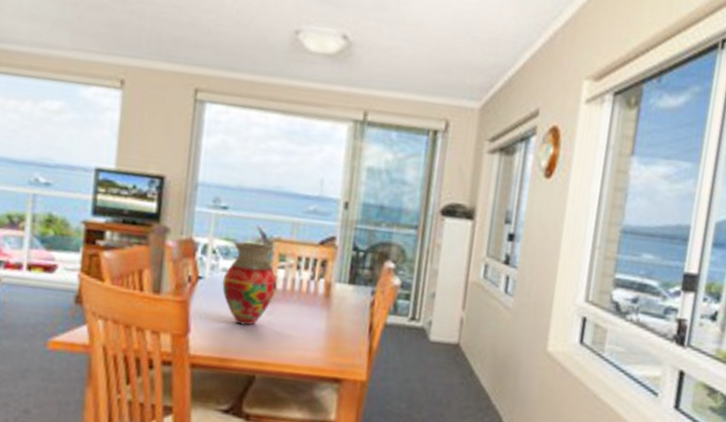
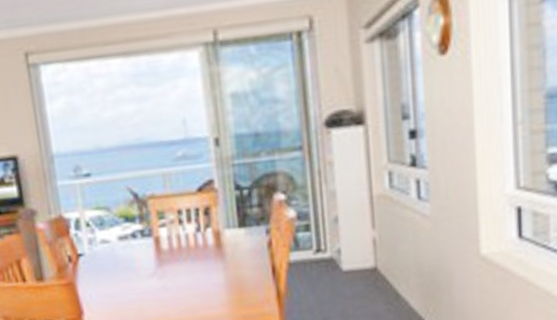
vase: present [222,241,278,326] -> none [104,203,163,296]

